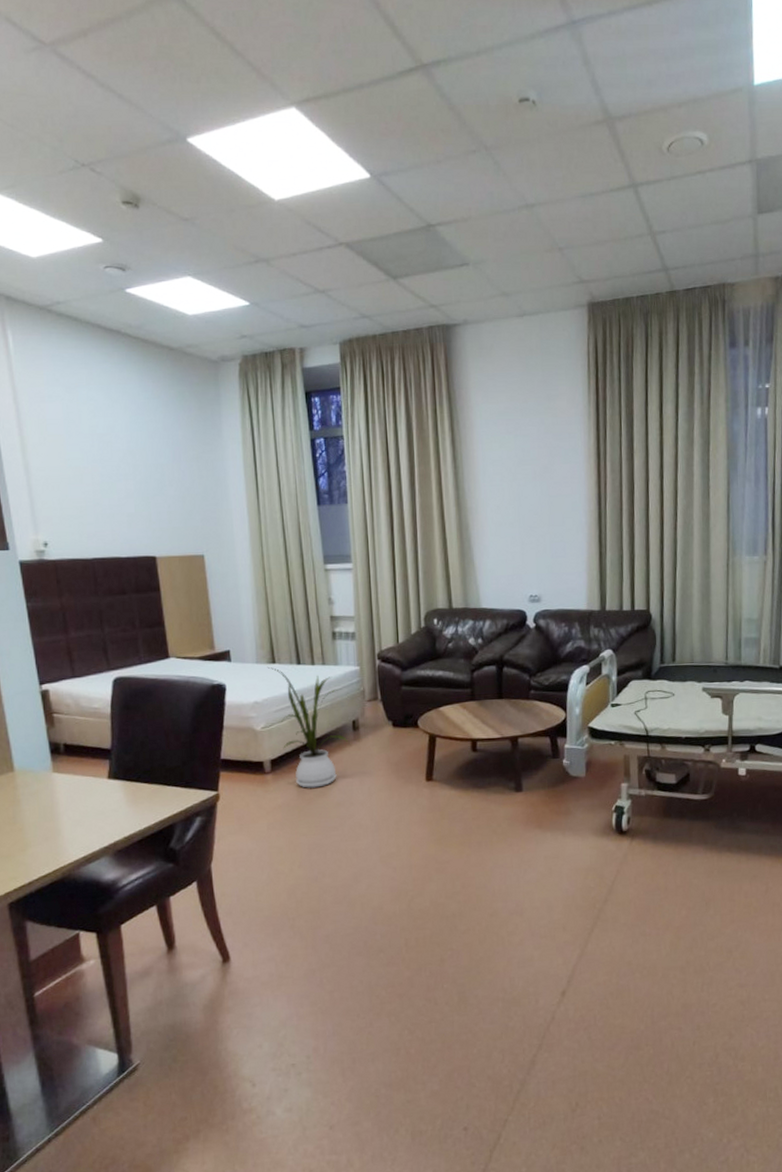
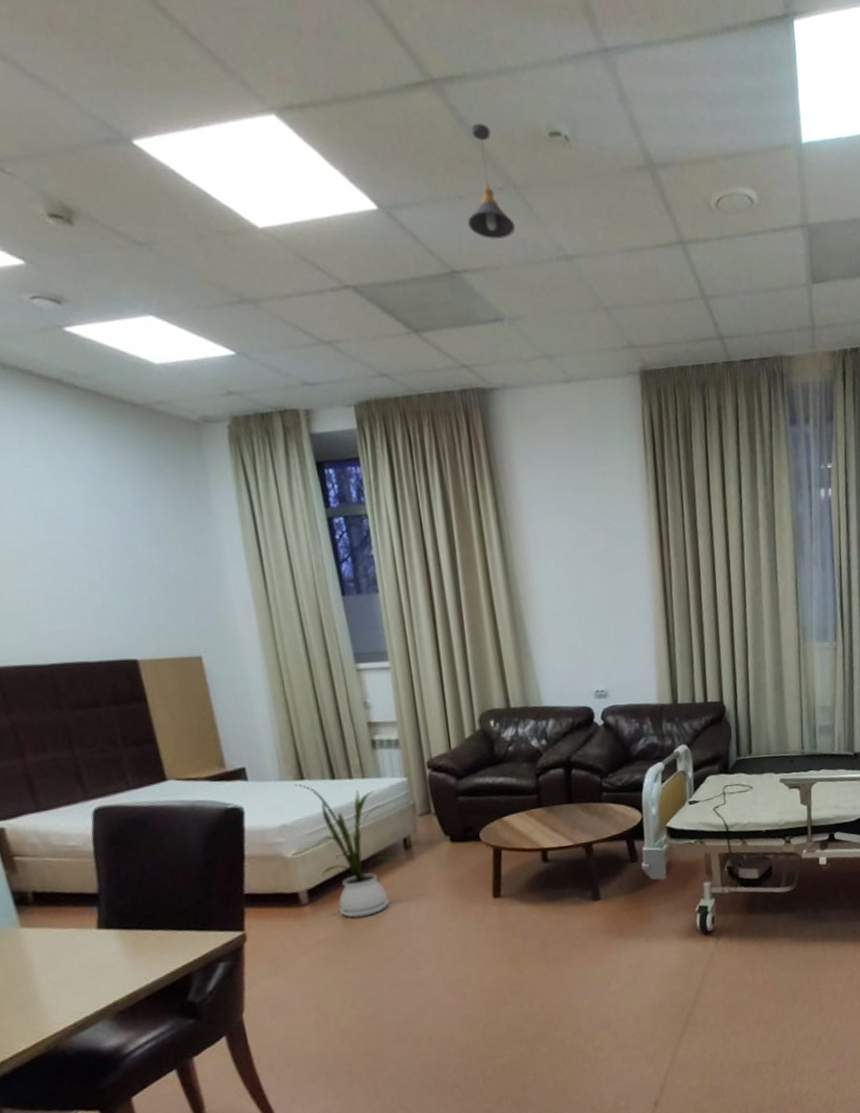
pendant light: none [444,97,485,195] -> present [467,123,516,240]

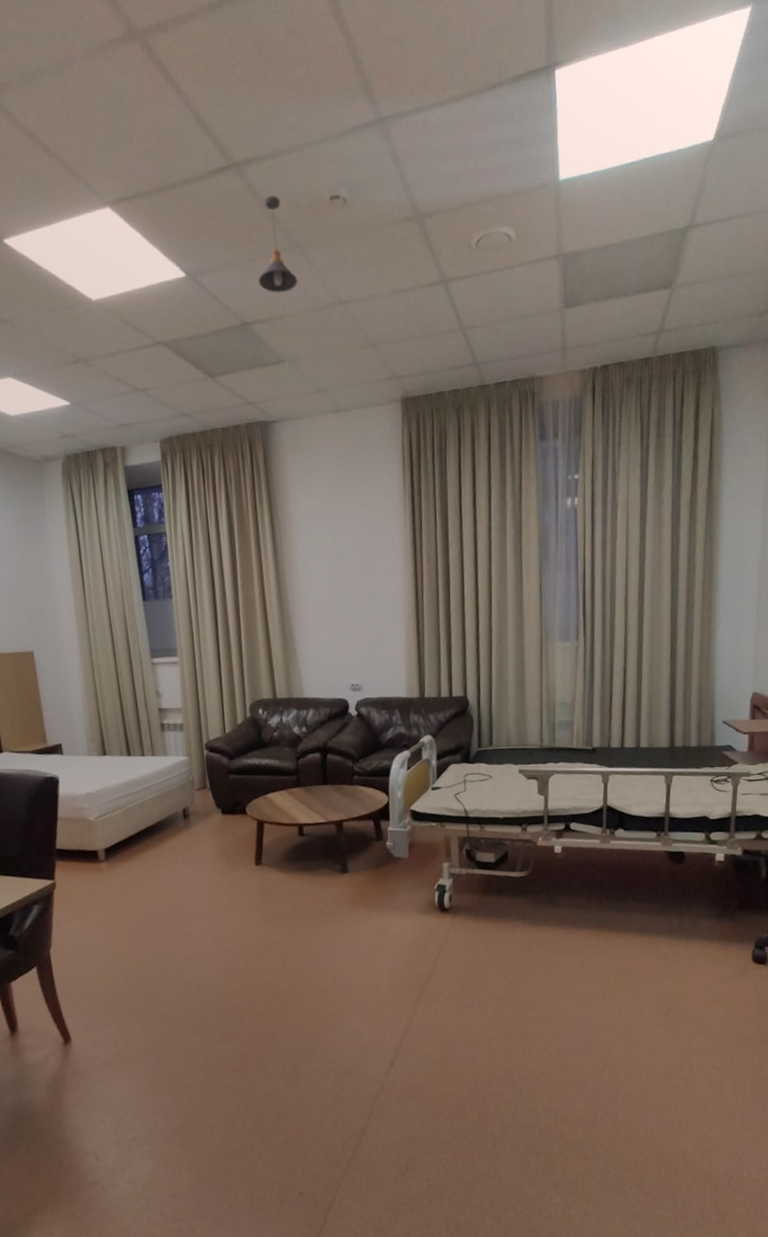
house plant: present [294,783,400,918] -> none [98,758,180,875]

